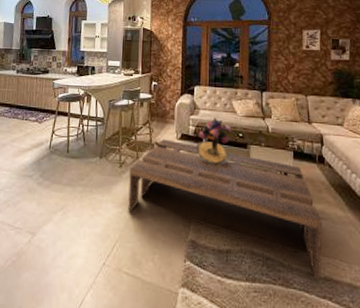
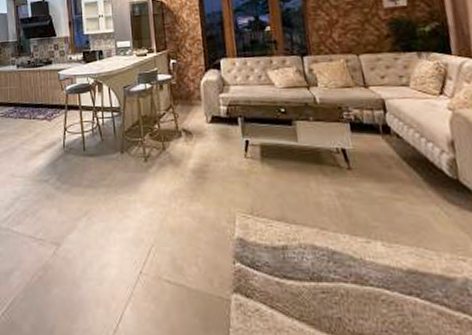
coffee table: present [128,139,322,282] -> none [156,124,403,276]
bouquet: present [196,118,232,166] -> none [230,93,274,149]

